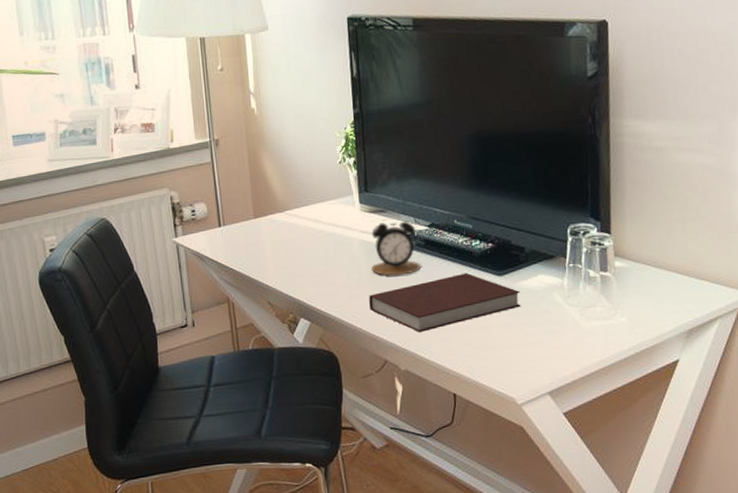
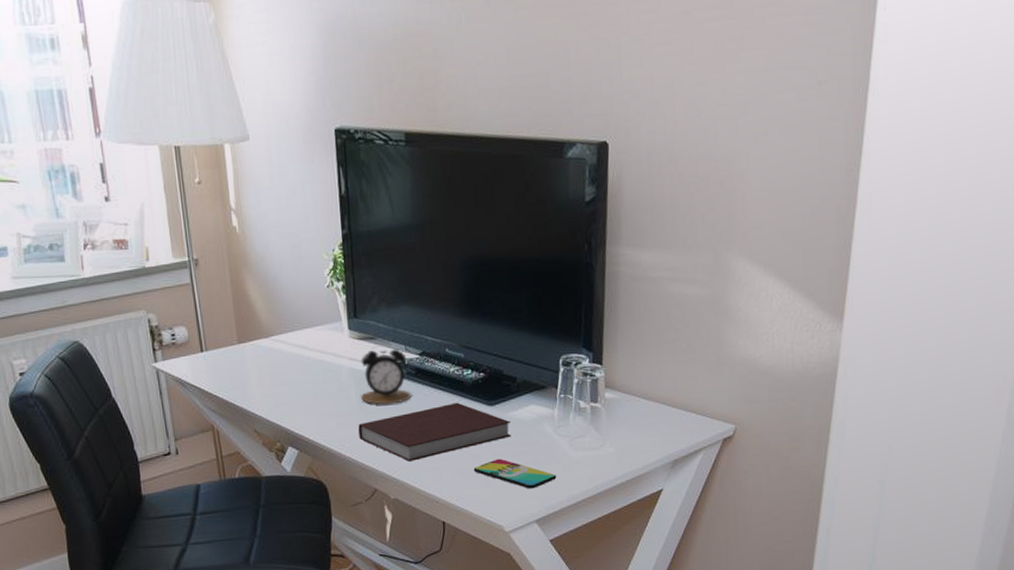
smartphone: none [483,329,568,360] -> present [473,458,557,489]

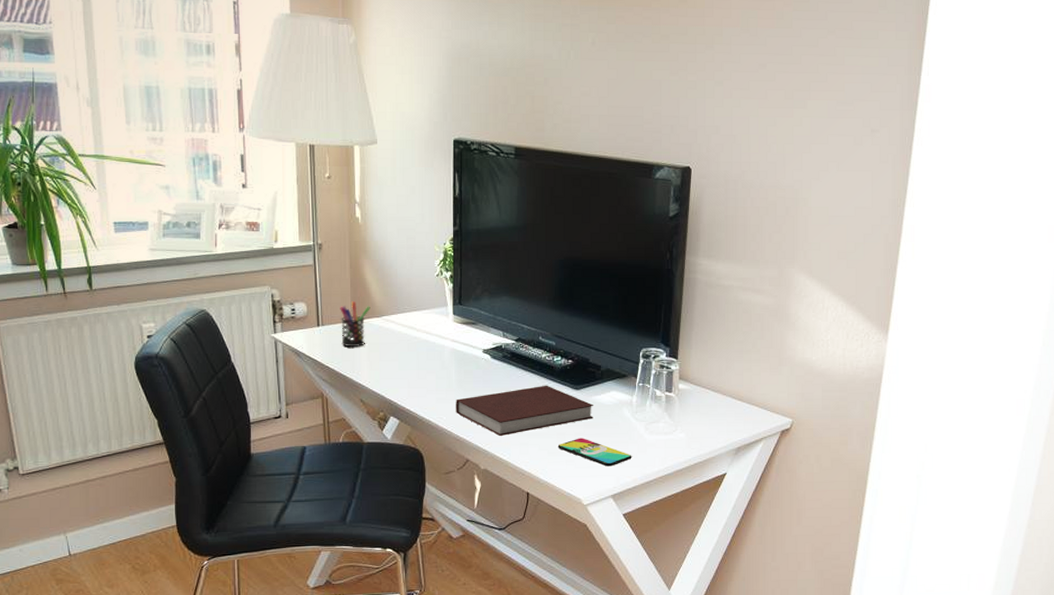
pen holder: none [223,321,257,373] -> present [340,301,371,347]
alarm clock: present [361,344,411,405] -> none [460,329,505,383]

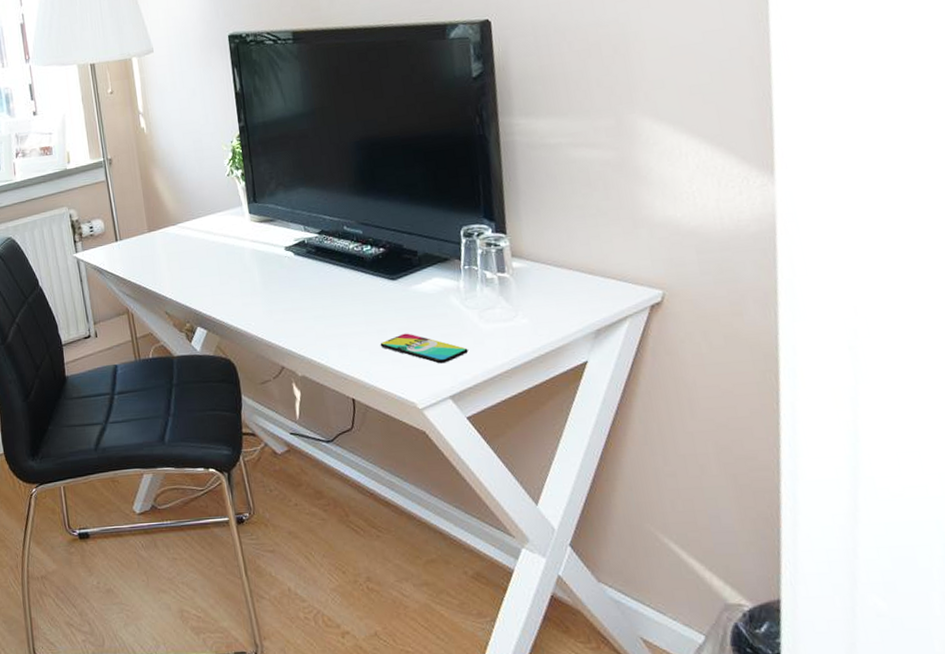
pen holder: present [340,301,371,347] -> none [135,212,165,259]
notebook: present [456,385,593,436] -> none [263,278,417,338]

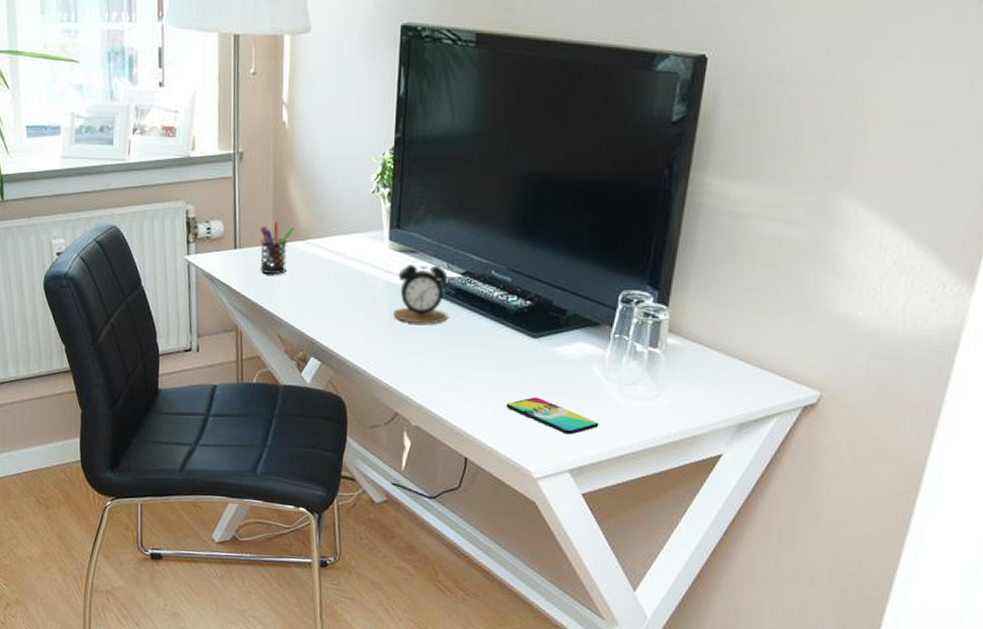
pen holder: none [135,212,165,259] -> present [260,221,294,274]
alarm clock: none [262,225,313,283] -> present [393,259,448,324]

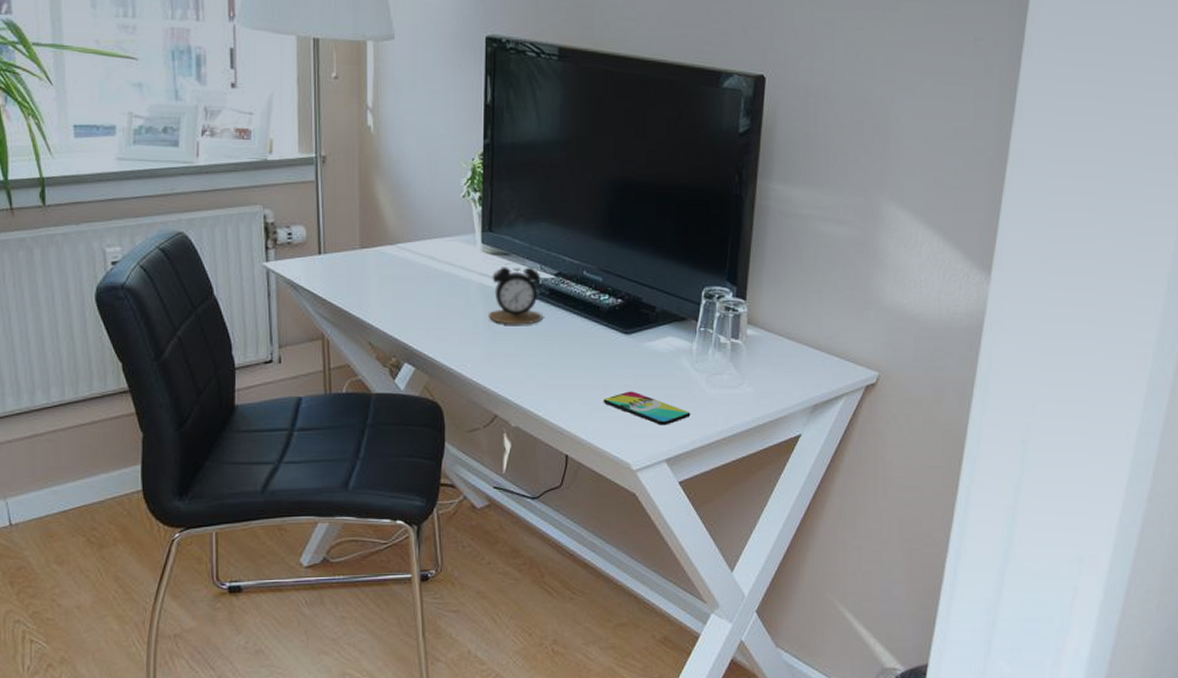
pen holder: present [260,221,294,274] -> none [346,225,383,279]

